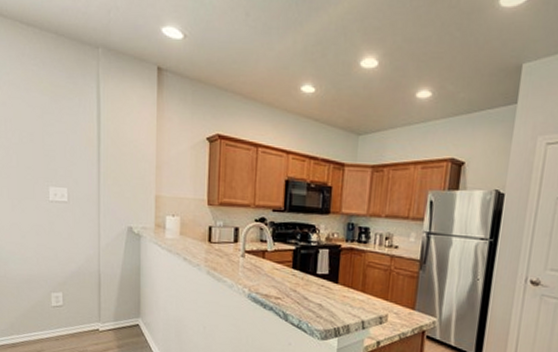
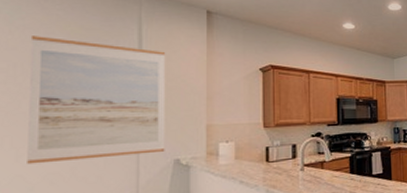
wall art: none [14,92,121,219] -> present [27,36,166,165]

